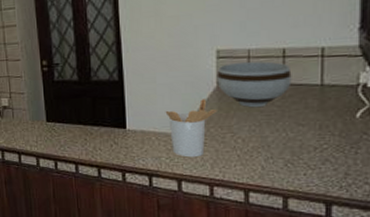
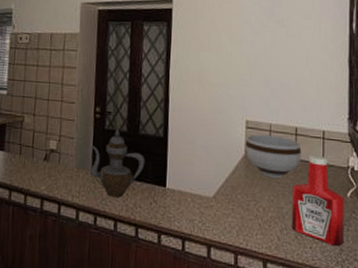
teapot: none [43,78,101,143] -> present [91,128,145,198]
utensil holder: present [165,99,217,158] -> none [201,165,244,223]
ketchup bottle: none [279,76,351,171] -> present [291,155,344,247]

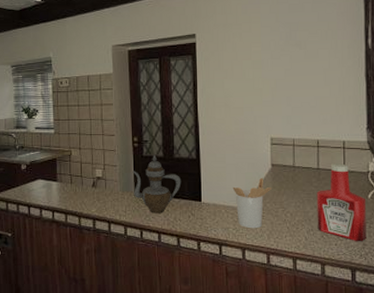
utensil holder: none [201,165,244,223] -> present [232,178,272,229]
bowl: present [245,134,302,178] -> none [271,149,324,186]

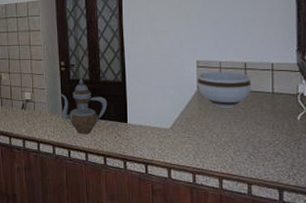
utensil holder: present [232,178,272,229] -> none [158,100,198,149]
bowl: none [271,149,324,186] -> present [197,72,252,108]
ketchup bottle: present [316,163,366,242] -> none [243,85,295,163]

